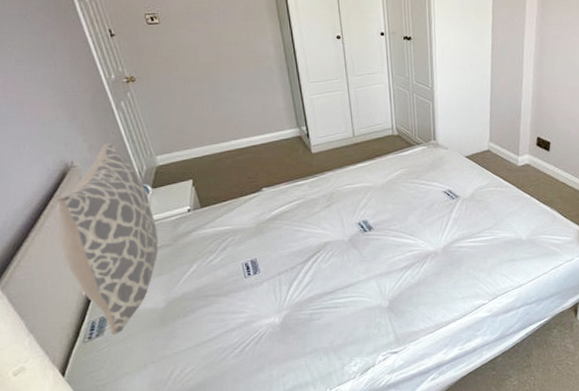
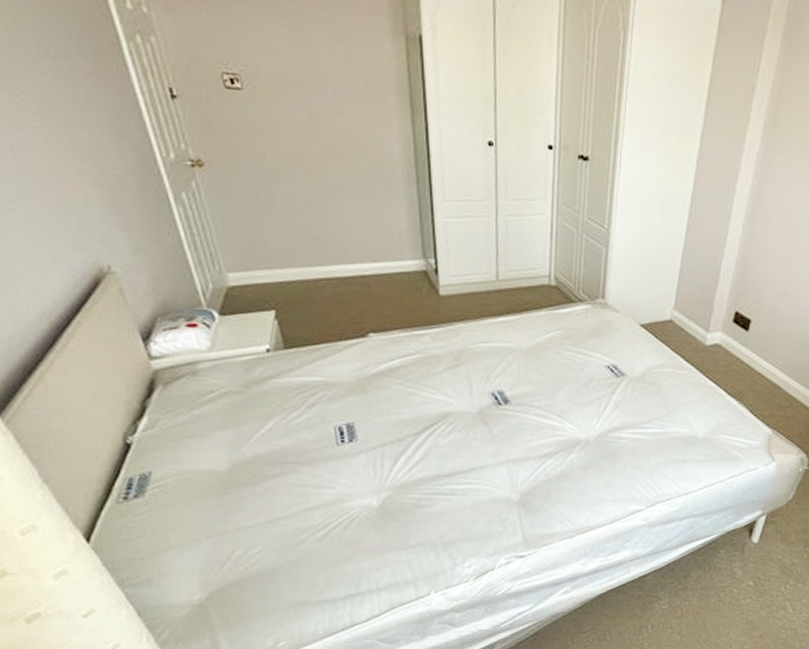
pillow: present [56,143,159,335] -> none [84,247,224,497]

